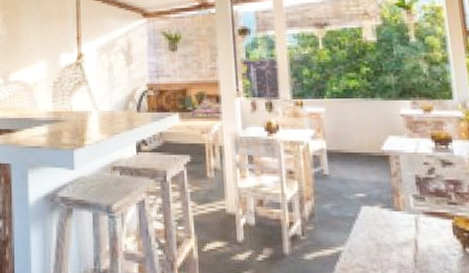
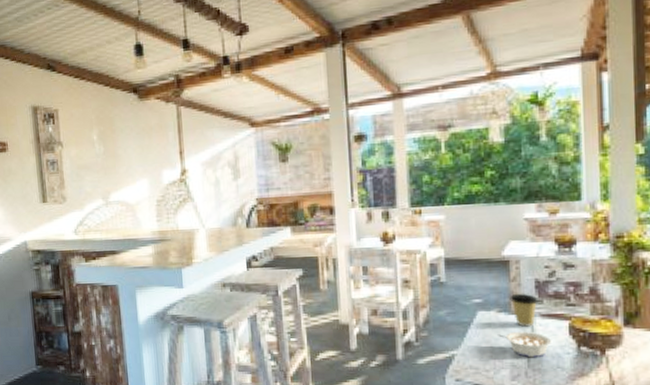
legume: none [383,229,438,258] -> present [498,331,552,358]
coffee cup: none [392,189,421,225] -> present [510,293,539,327]

